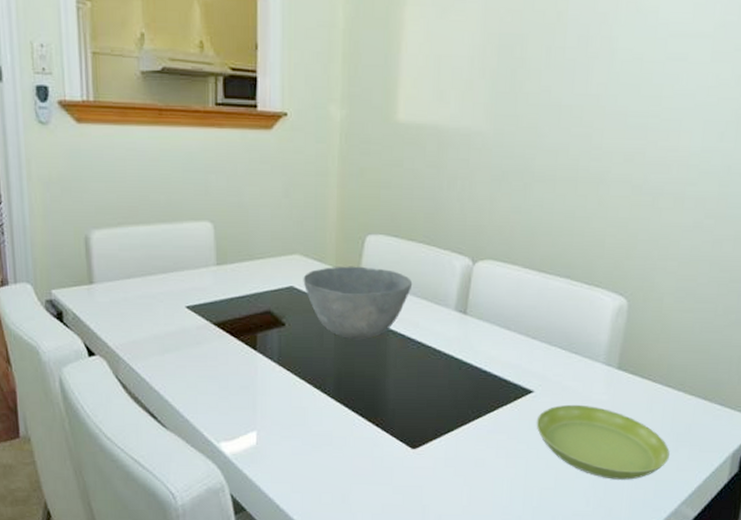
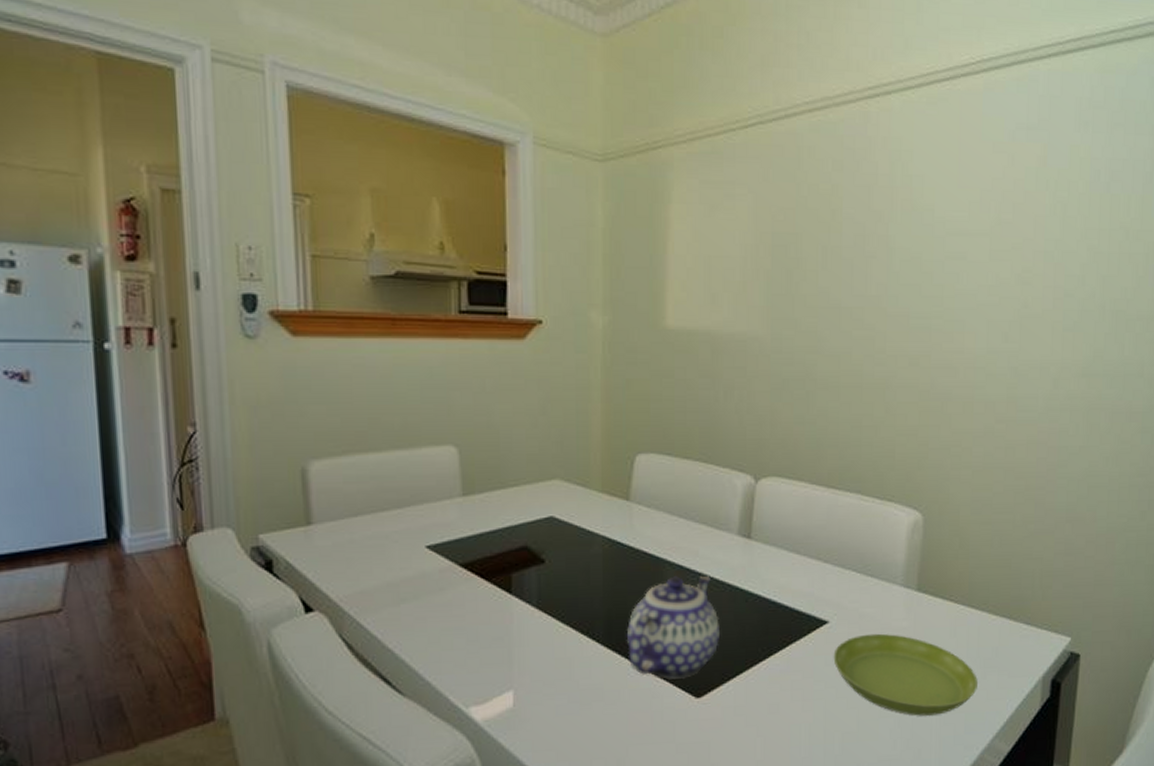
bowl: present [303,266,413,339] -> none [565,490,690,574]
teapot: none [353,343,436,432] -> present [626,576,721,680]

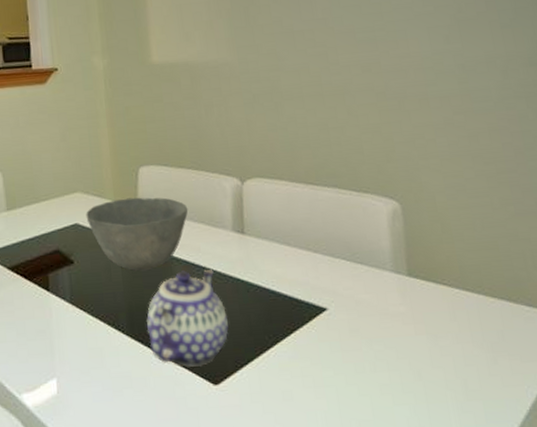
bowl: none [565,490,690,574] -> present [86,197,188,271]
saucer: present [833,633,978,716] -> none [337,319,490,404]

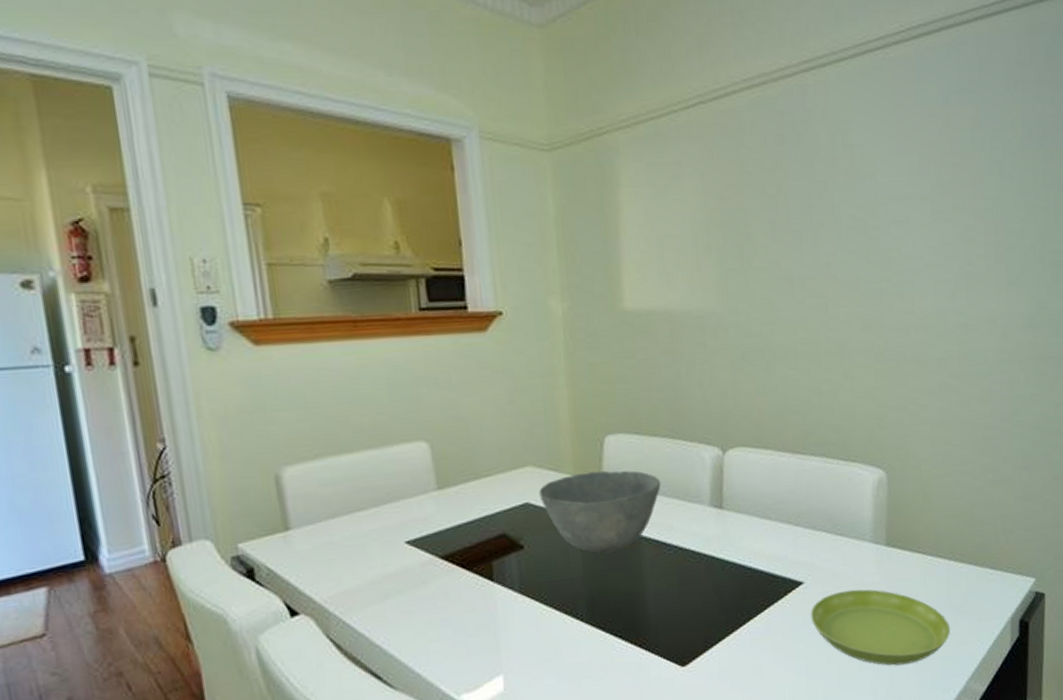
teapot: present [146,270,229,367] -> none [609,548,701,651]
saucer: none [337,319,490,404] -> present [810,589,950,666]

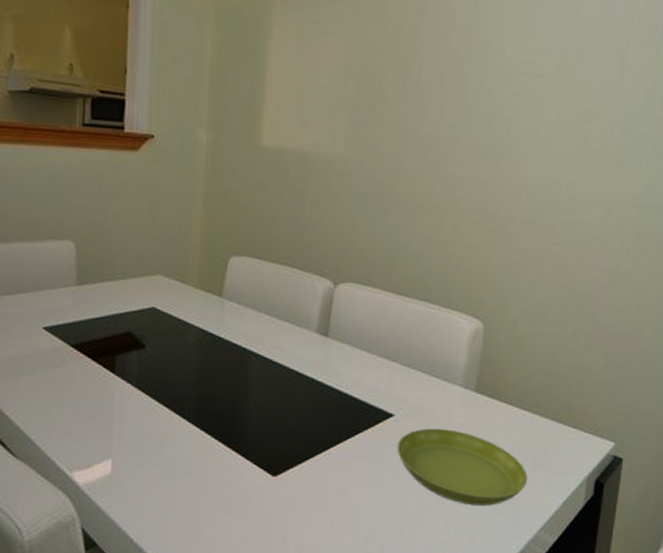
bowl: present [539,470,661,553] -> none [165,287,275,362]

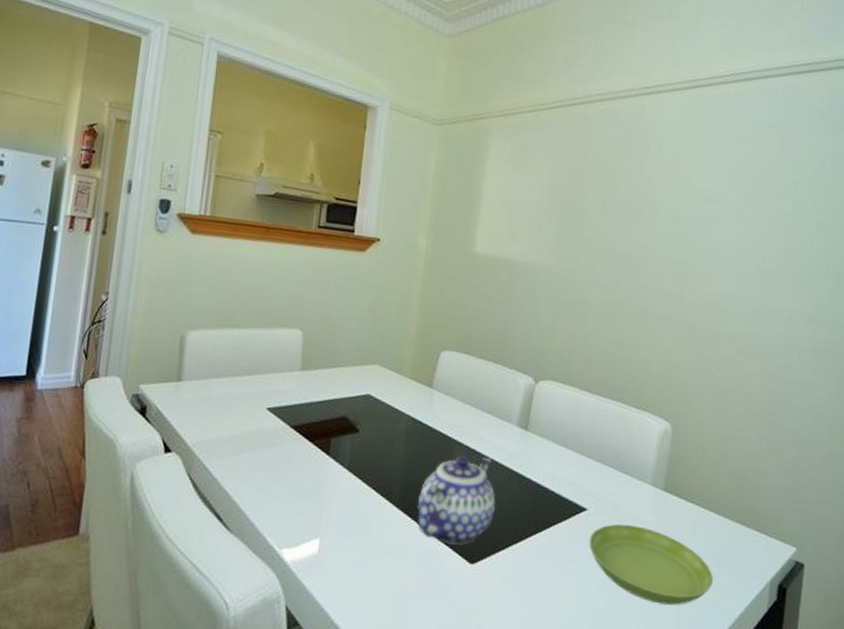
teapot: none [213,366,297,458] -> present [417,455,496,545]

